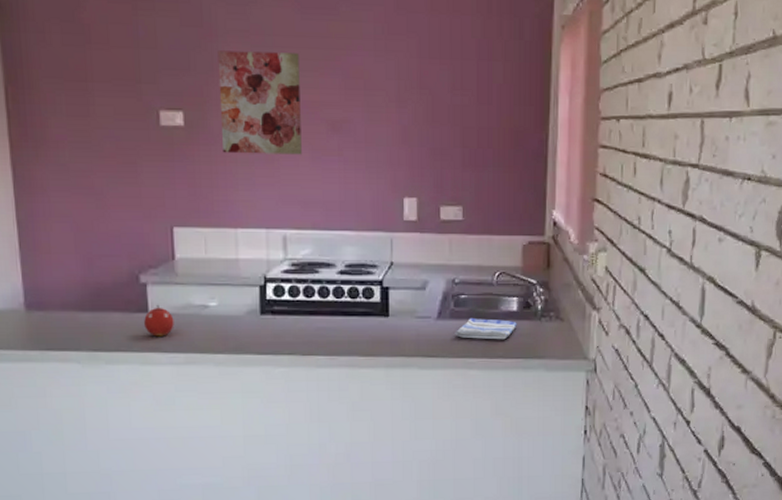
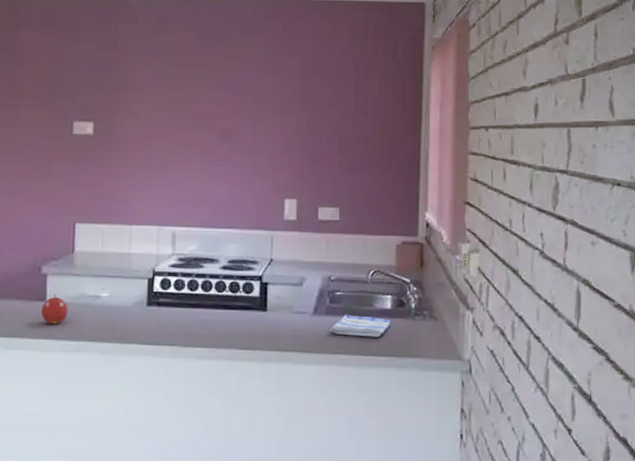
wall art: present [217,50,302,155] -> none [125,71,197,160]

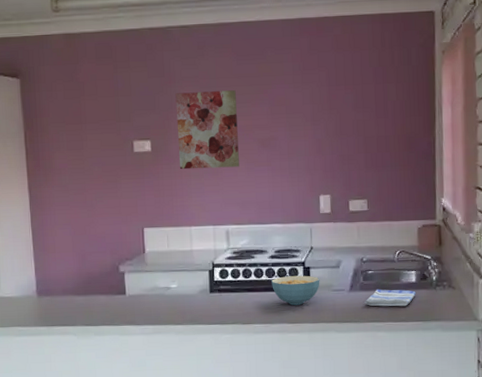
fruit: present [41,293,68,324] -> none [123,288,145,313]
wall art: none [125,71,197,160] -> present [175,90,239,170]
cereal bowl: none [221,292,279,328] -> present [271,275,320,305]

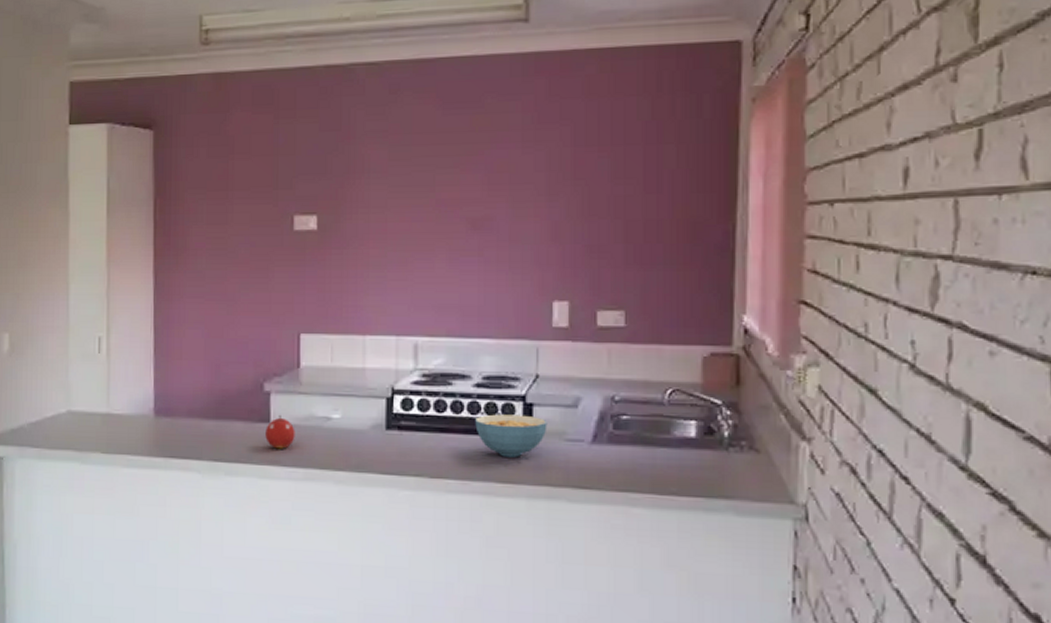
fruit: none [123,288,145,313] -> present [265,414,295,449]
wall art: present [175,90,239,170] -> none [354,150,439,257]
dish towel: present [364,289,416,307] -> none [614,443,695,473]

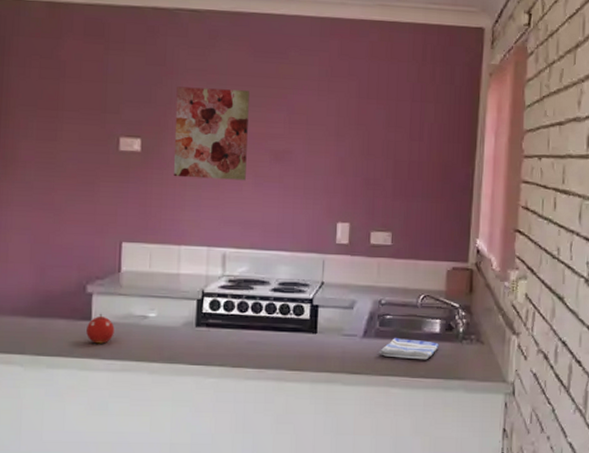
wall art: none [354,150,439,257] -> present [174,86,250,181]
cereal bowl: present [475,414,547,457] -> none [271,314,329,349]
dish towel: none [614,443,695,473] -> present [379,337,439,360]

